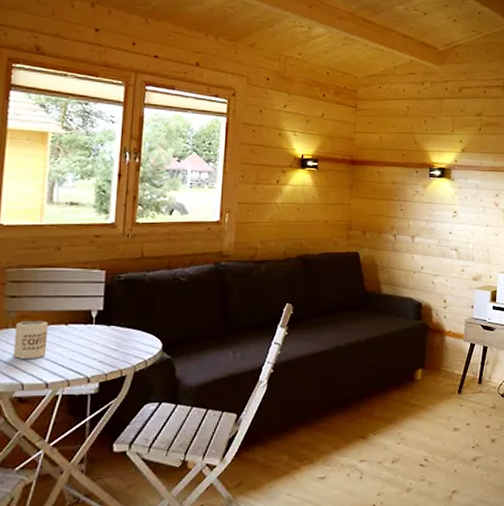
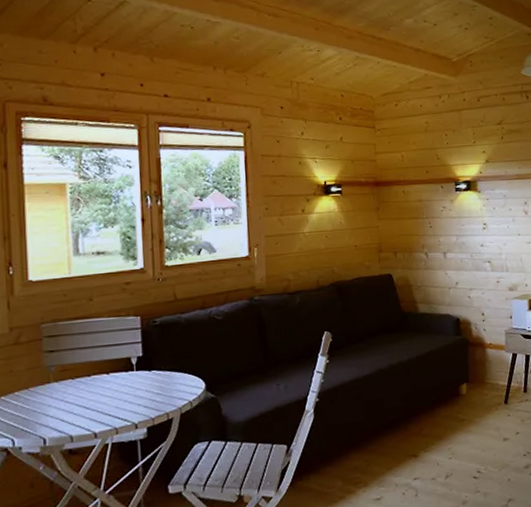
mug: present [13,320,49,359] -> none [57,372,91,412]

